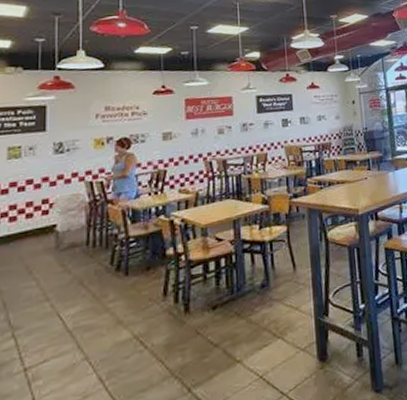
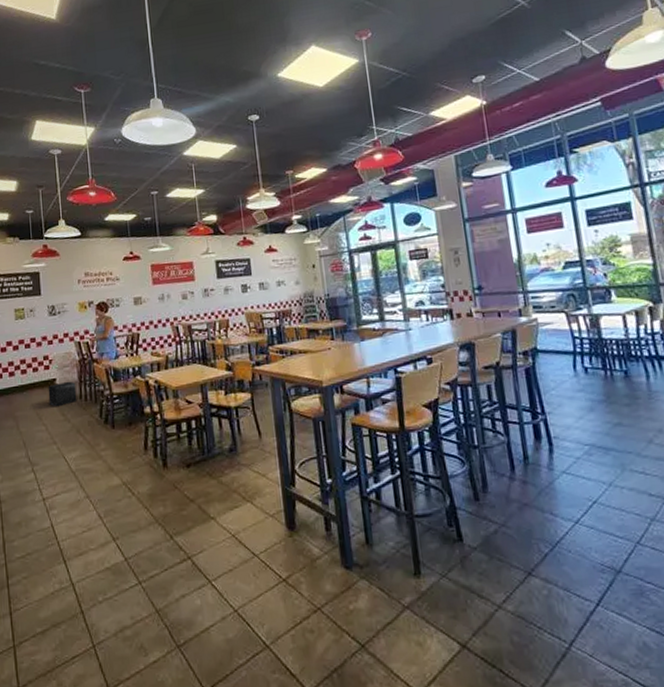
speaker: none [44,226,83,258] -> present [48,381,77,407]

